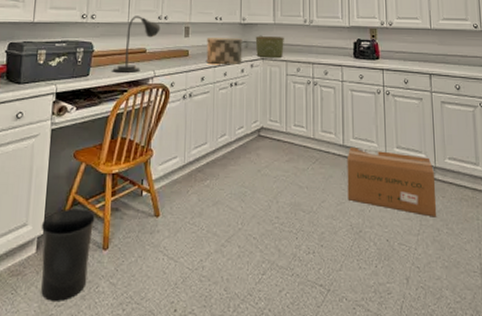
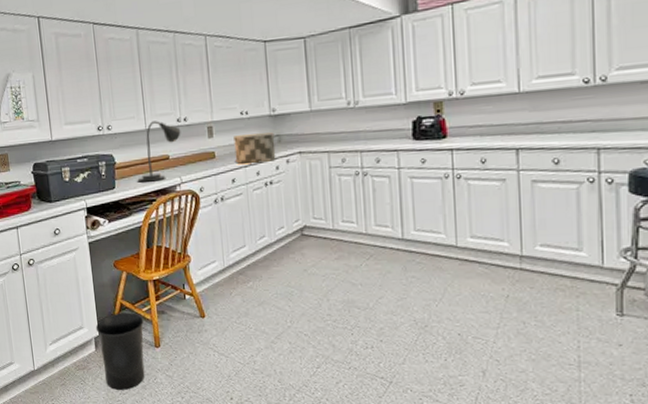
basket: present [255,35,284,59] -> none [289,125,325,151]
box: present [347,146,436,217] -> none [407,239,522,310]

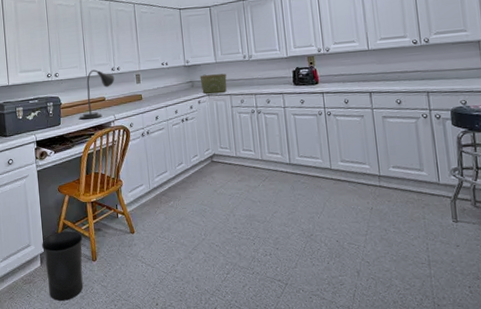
storage box: present [234,132,276,165] -> none [156,79,190,105]
basket: none [289,125,325,151] -> present [199,73,227,94]

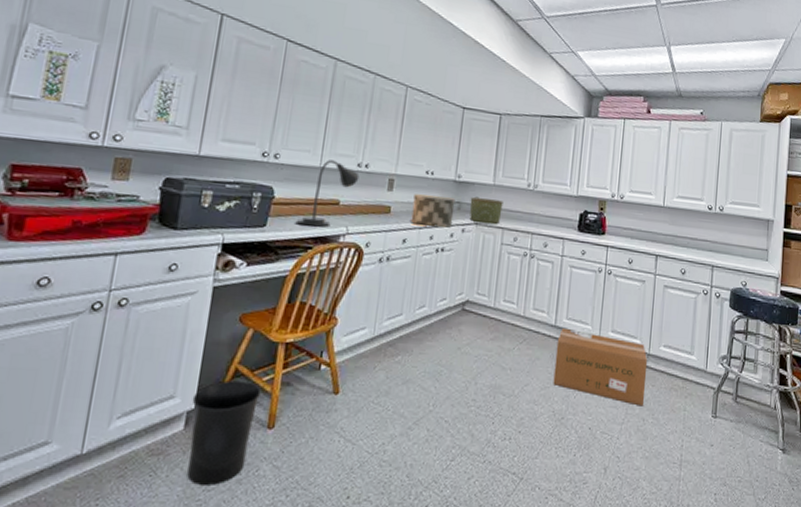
storage box: none [156,79,190,105] -> present [410,194,456,229]
box: none [294,164,383,219] -> present [553,327,648,406]

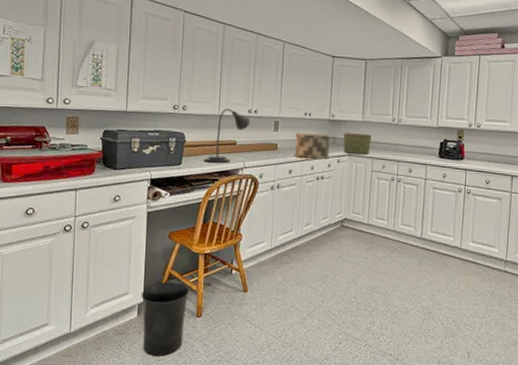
box: present [553,327,648,406] -> none [421,239,505,304]

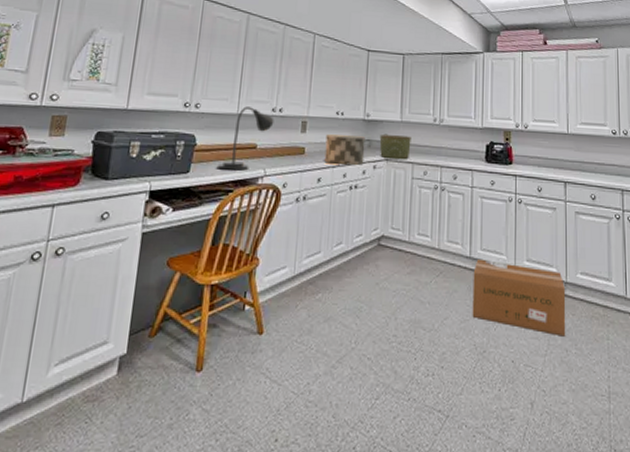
waste bin: present [141,281,189,357] -> none [120,324,189,431]
box: none [421,239,505,304] -> present [472,258,566,337]

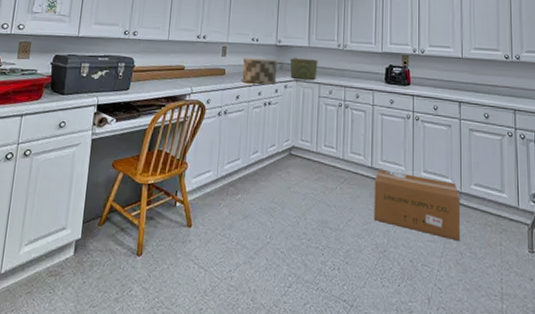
desk lamp: present [216,106,274,171] -> none [151,34,199,88]

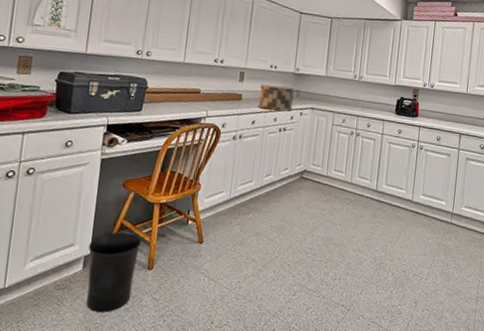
waste bin: none [77,215,131,302] -> present [86,232,142,312]
basket: present [290,57,318,81] -> none [306,86,334,109]
box: present [374,168,461,241] -> none [374,192,452,254]

